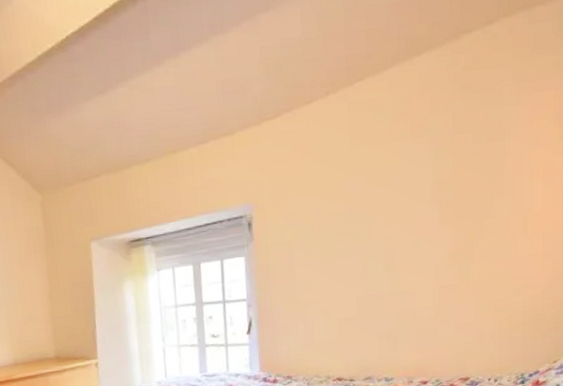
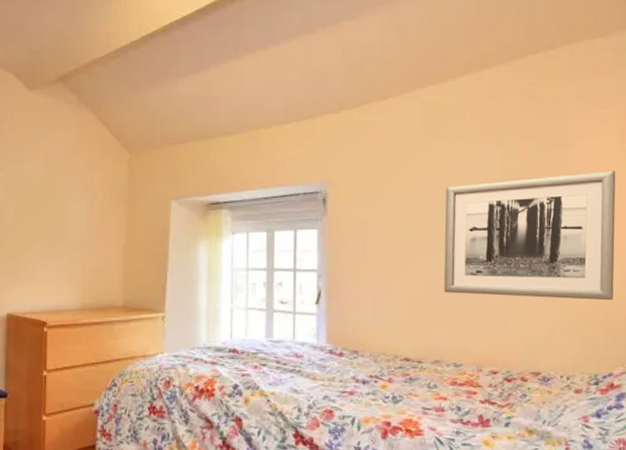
wall art: none [374,160,552,309] -> present [443,170,616,301]

